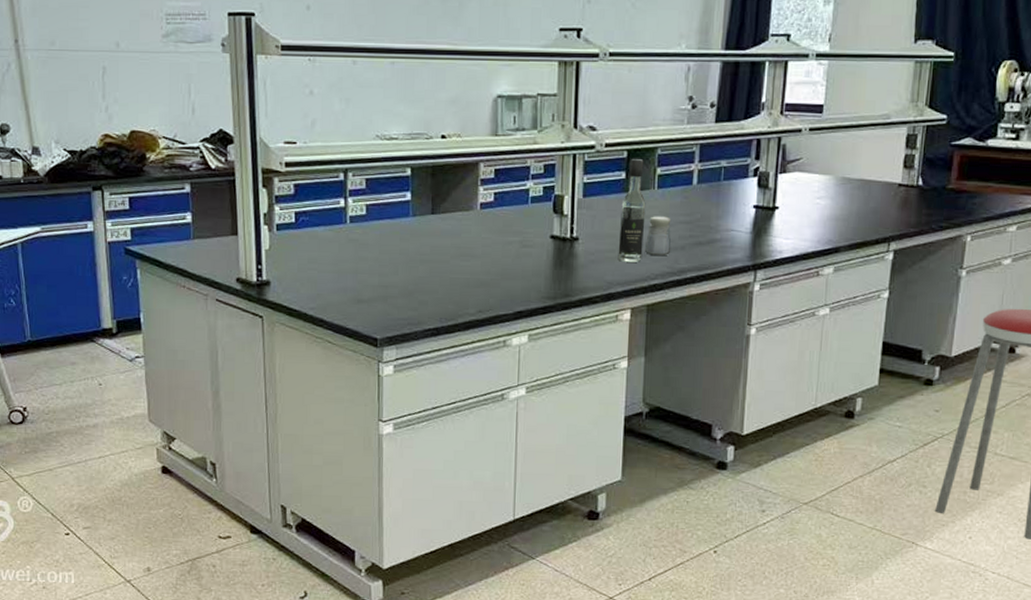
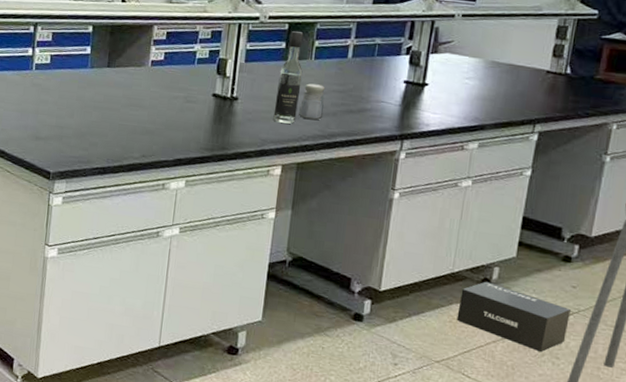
box: none [822,414,935,482] -> present [456,281,571,353]

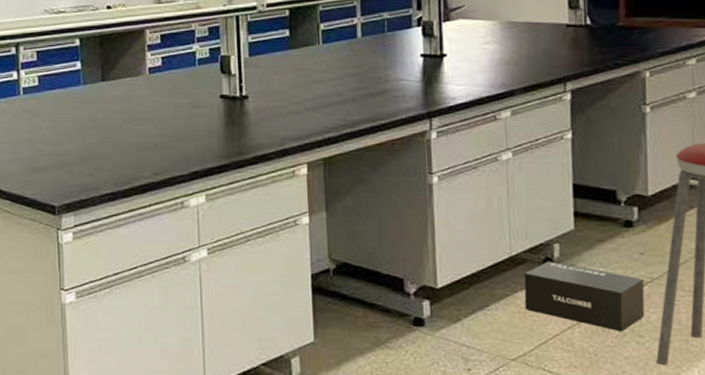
bottle: present [273,31,304,125] -> none [288,17,314,118]
salt shaker: present [299,83,326,121] -> none [316,70,342,110]

